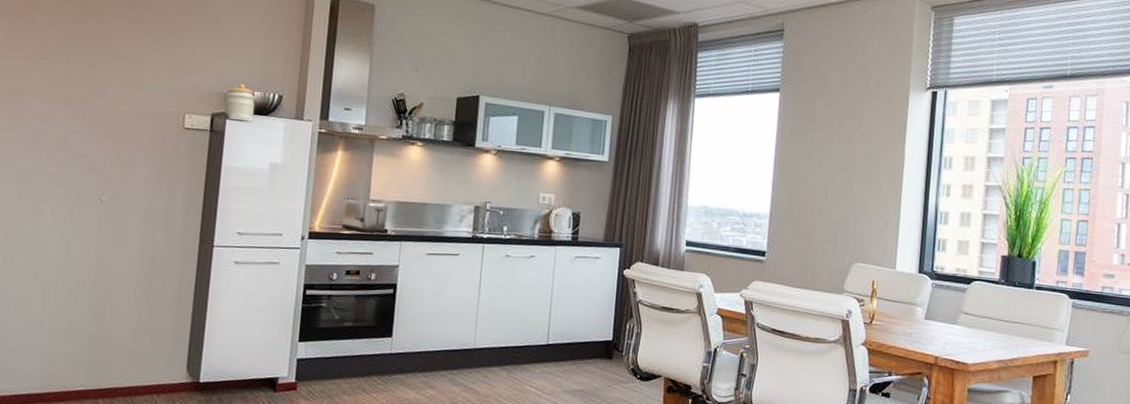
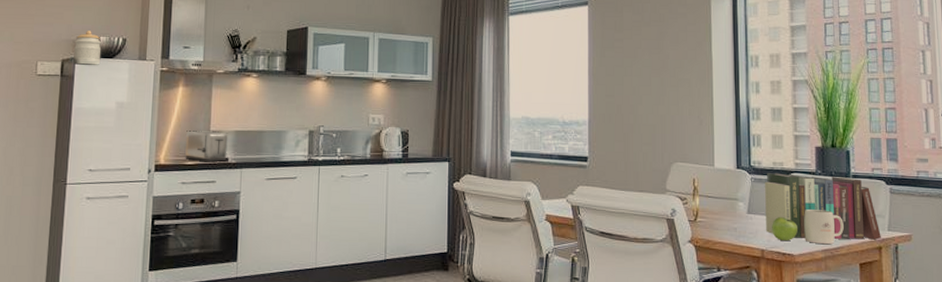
books: none [942,279,1058,354] -> present [765,173,881,240]
fruit: none [948,324,974,349] -> present [772,216,798,240]
mug: none [980,319,1022,356] -> present [803,209,844,245]

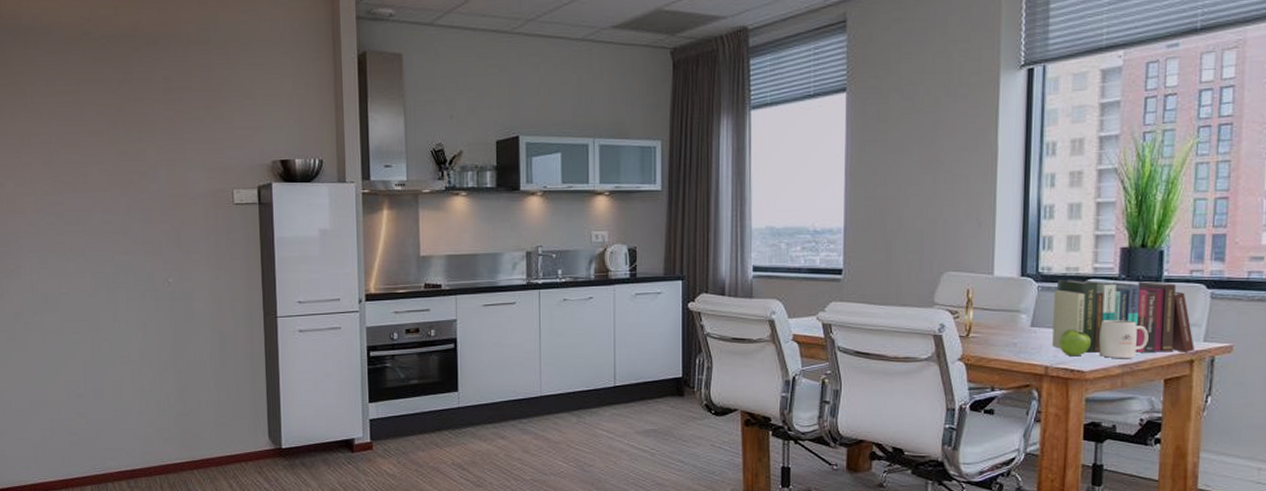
jar: present [73,31,102,66] -> none [269,153,299,192]
toaster: present [185,131,228,162] -> none [395,256,440,290]

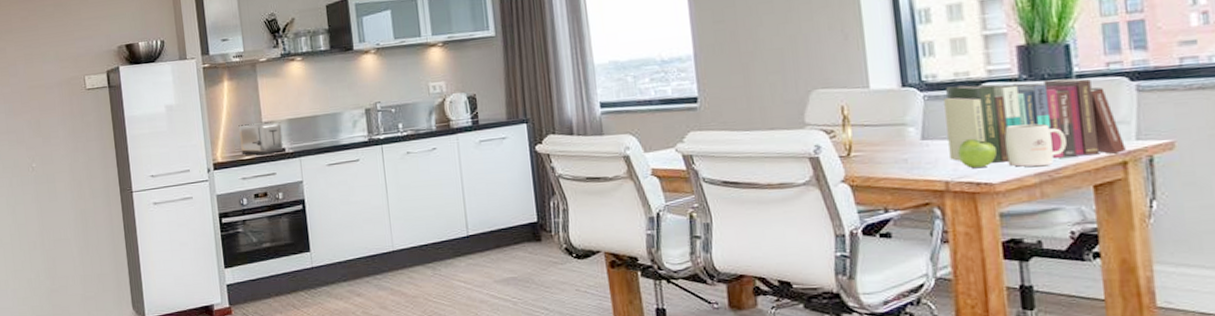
toaster: none [395,256,440,290] -> present [239,122,284,155]

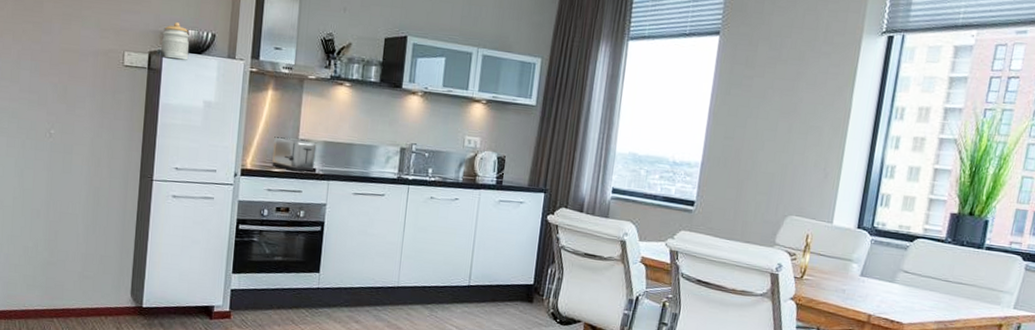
jar: none [115,38,144,74] -> present [161,22,191,61]
books: present [944,78,1126,163] -> none [877,236,1005,317]
fruit: present [958,138,997,168] -> none [883,282,913,308]
mug: present [1004,123,1067,167] -> none [918,278,966,317]

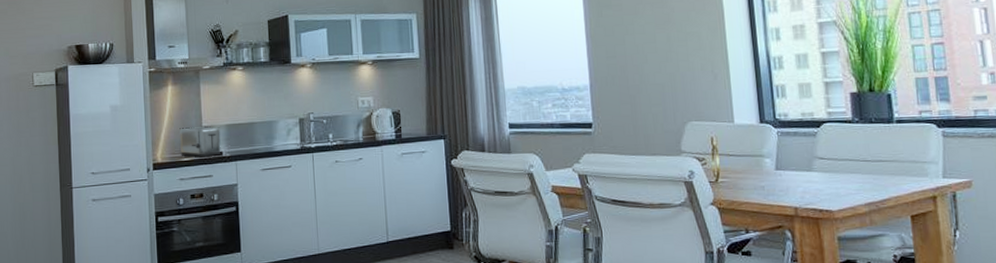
jar: present [161,22,191,61] -> none [65,39,92,74]

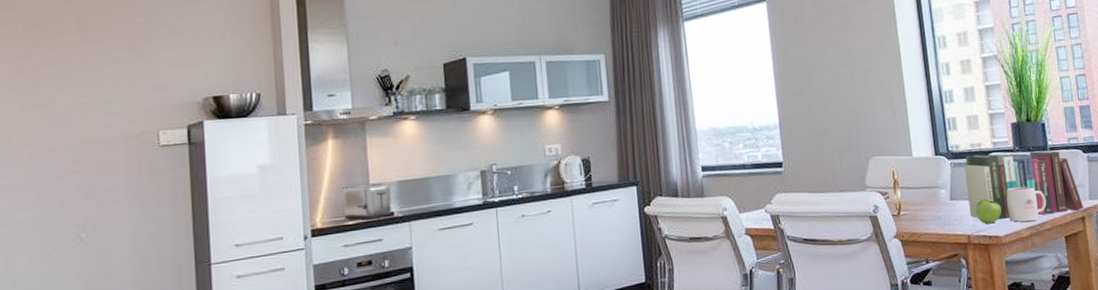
books: none [793,123,935,193] -> present [964,150,1083,219]
fruit: none [804,170,835,196] -> present [975,198,1002,223]
mug: none [841,160,890,198] -> present [1006,186,1047,222]

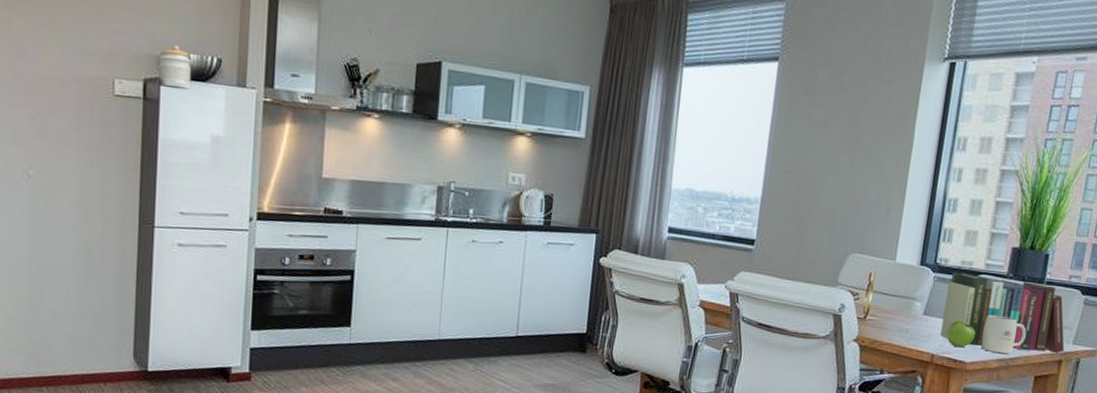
jar: none [200,89,234,130] -> present [158,45,192,90]
toaster: present [343,184,392,220] -> none [292,176,343,215]

